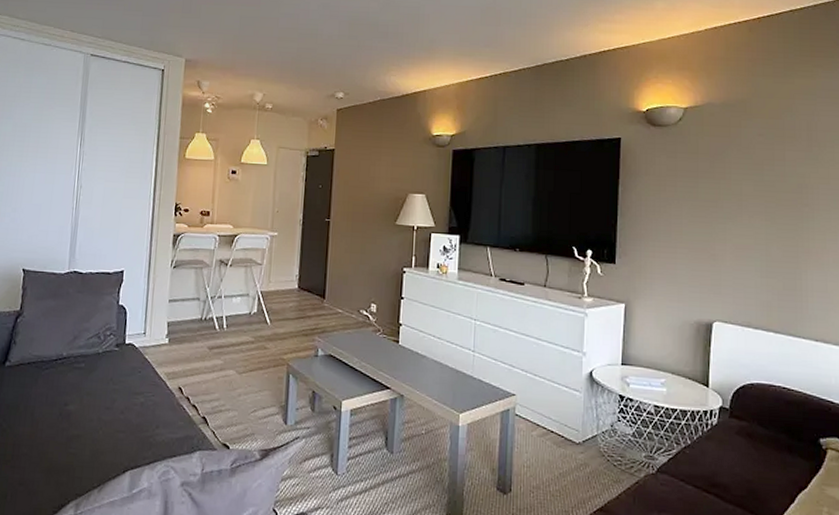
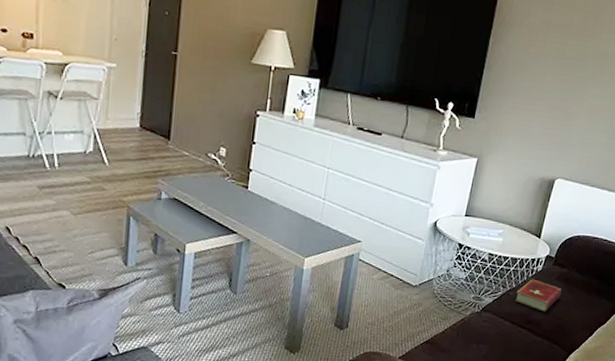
hardcover book: none [693,434,746,473] -> present [515,279,562,312]

